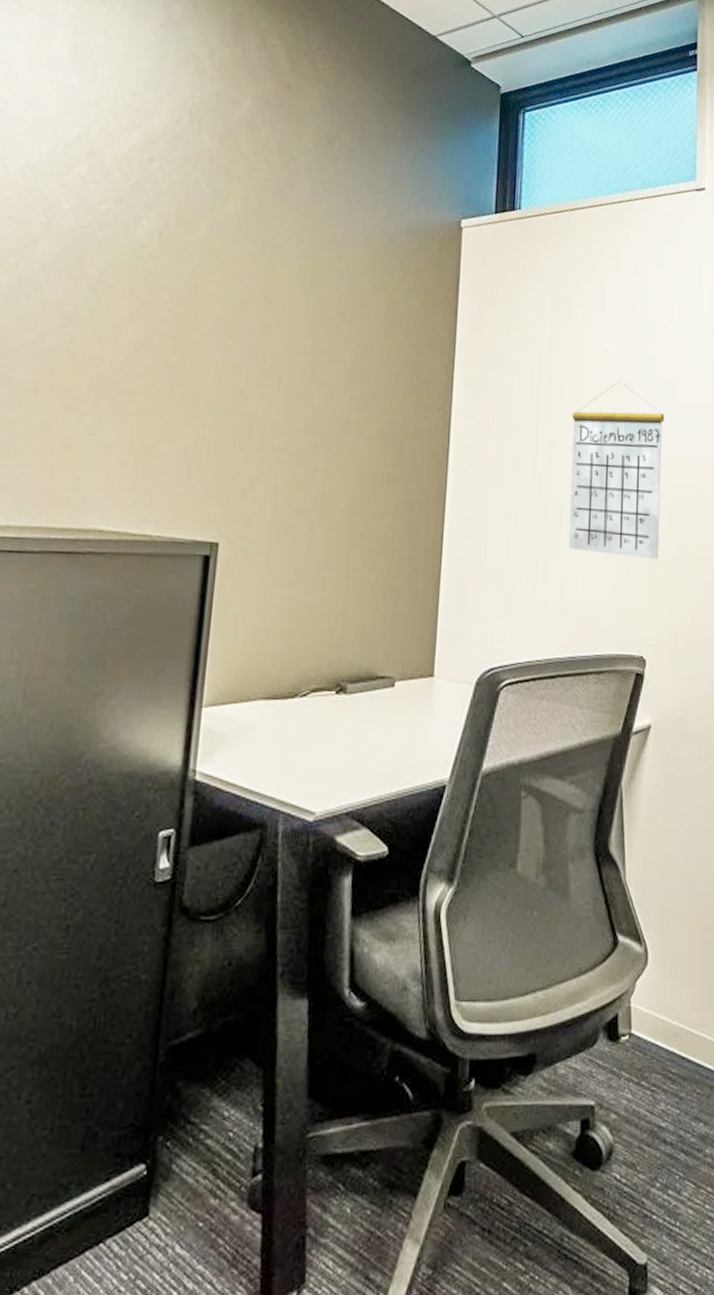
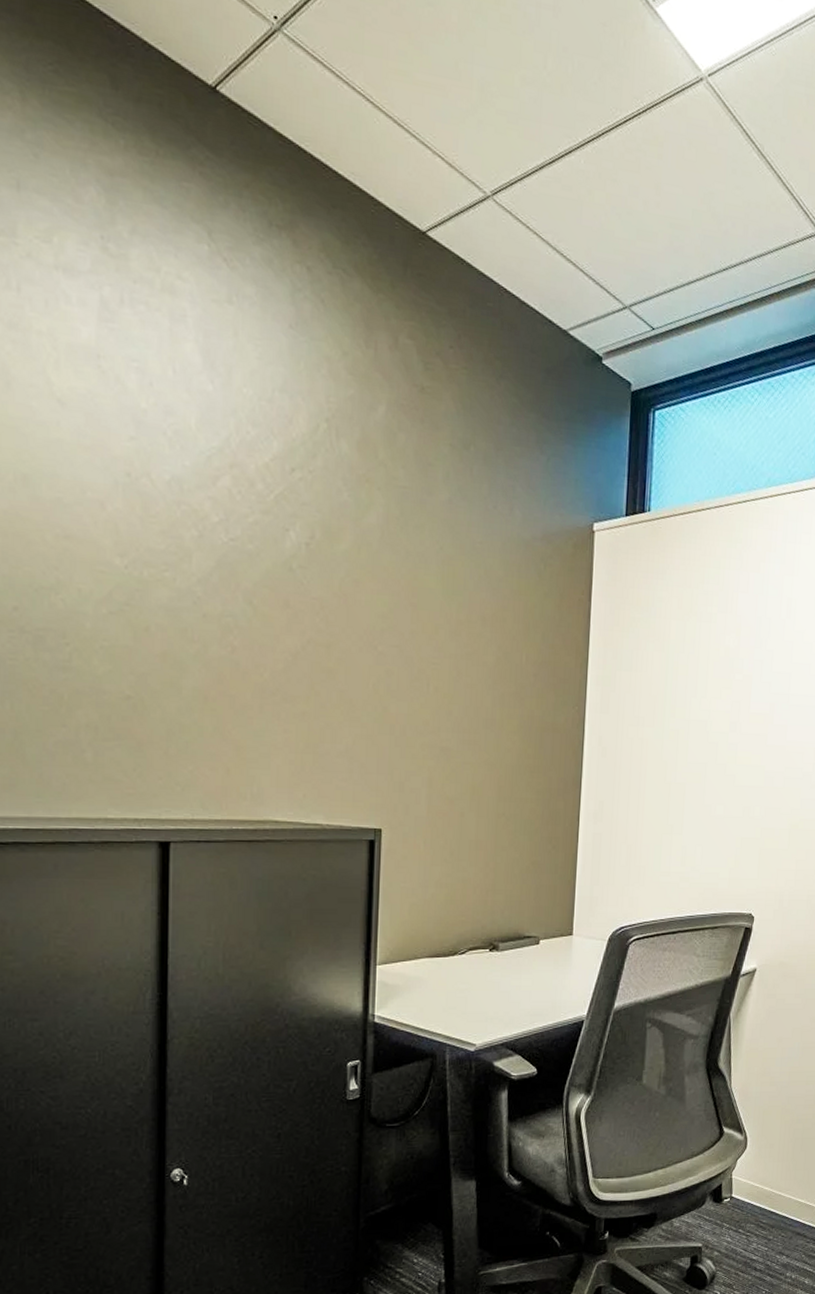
calendar: present [568,380,665,560] -> none [689,674,779,833]

